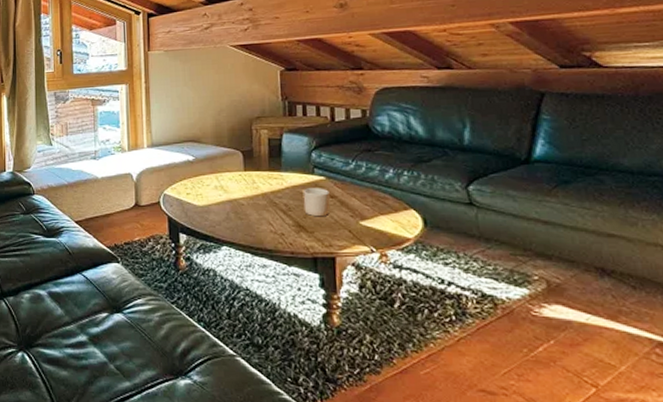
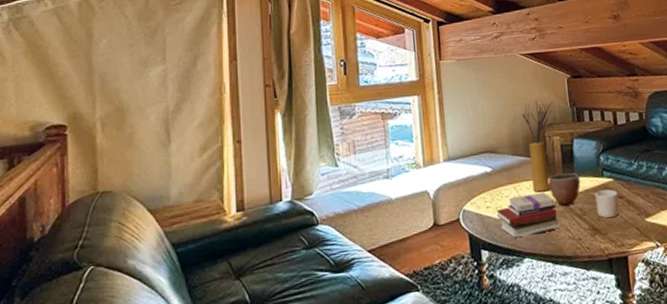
books: none [196,184,262,226] -> present [496,192,560,238]
vase: none [229,92,262,184] -> present [523,100,553,193]
decorative bowl: none [252,167,287,200] -> present [547,173,581,206]

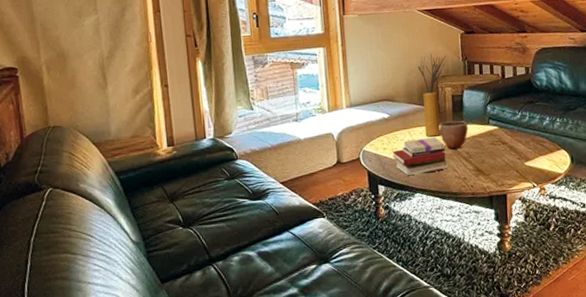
mug: present [594,189,619,219] -> none [480,136,502,162]

